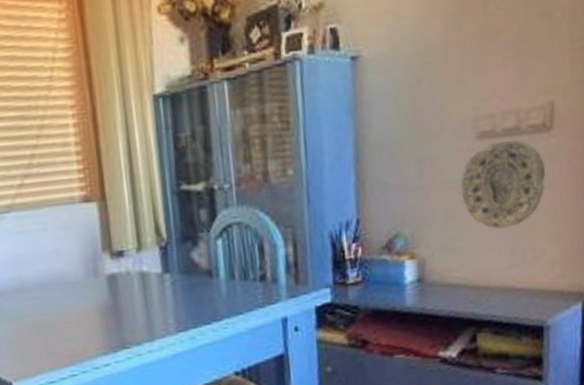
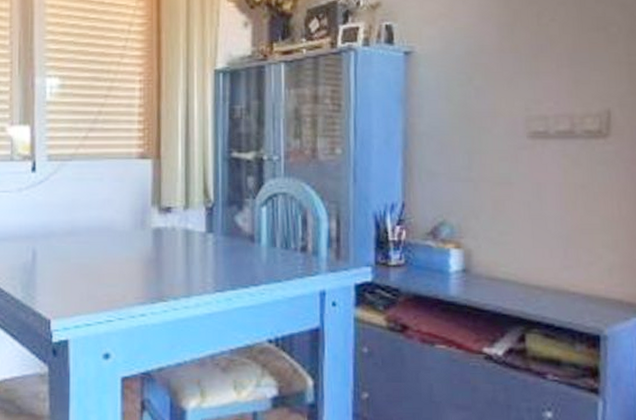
decorative plate: present [460,140,546,229] -> none [510,143,602,229]

